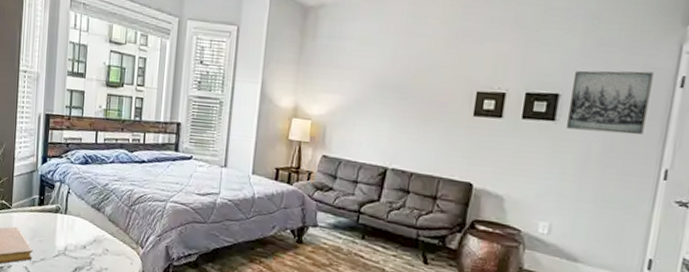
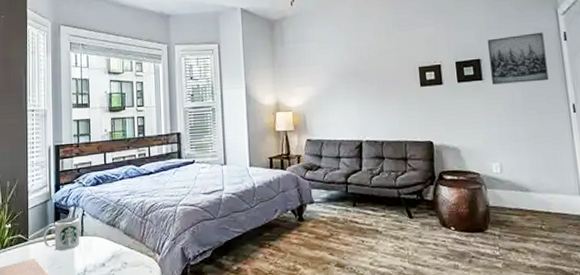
mug: none [27,192,65,226] -> present [44,217,80,251]

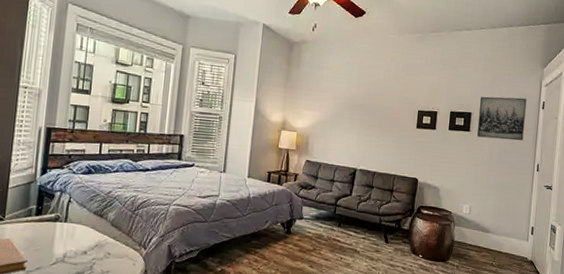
mug: present [44,217,80,251] -> none [22,202,65,234]

